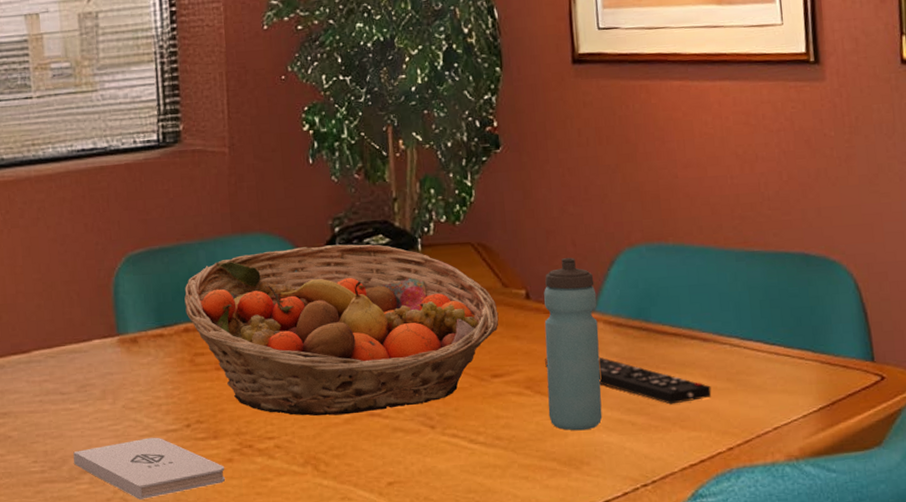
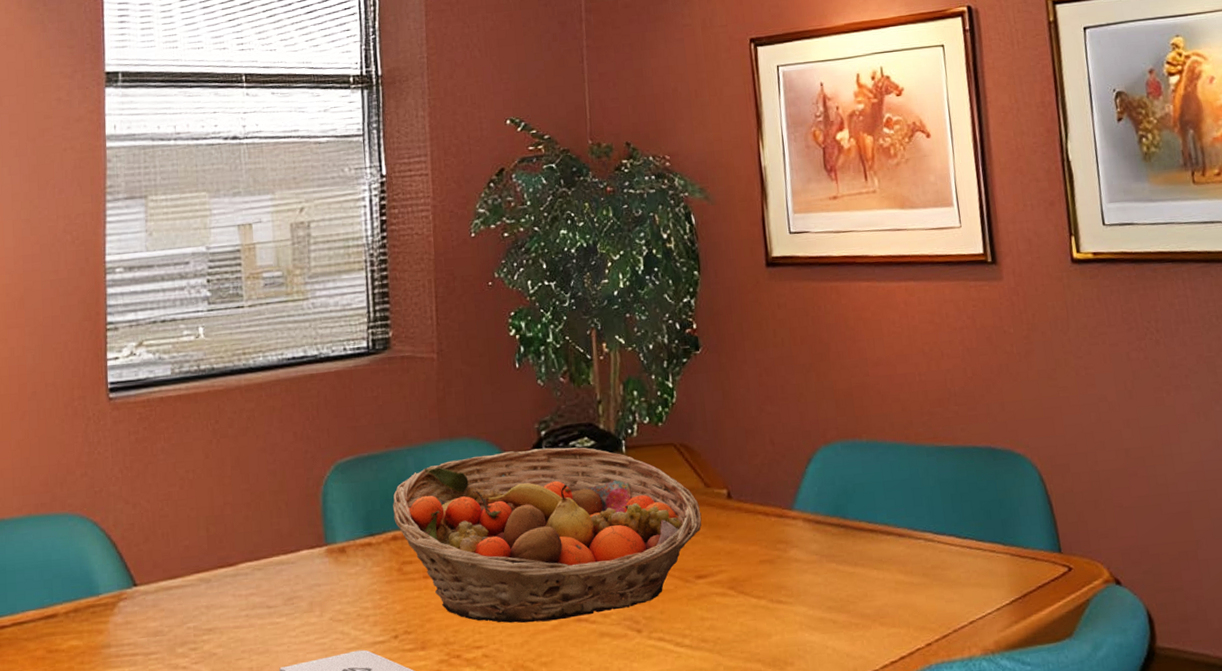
water bottle: present [544,257,603,431] -> none [745,456,805,631]
remote control: present [545,356,712,405] -> none [747,554,909,601]

